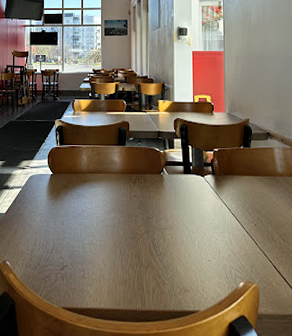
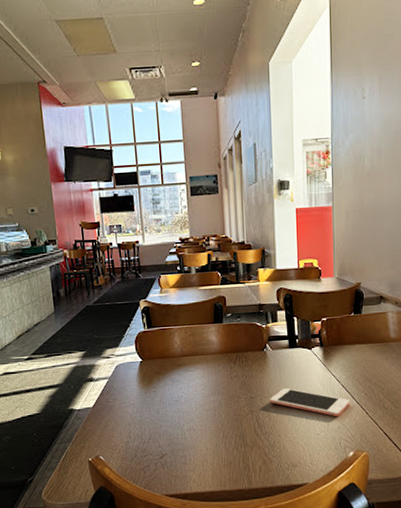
cell phone: none [165,211,240,245] -> present [270,387,350,417]

